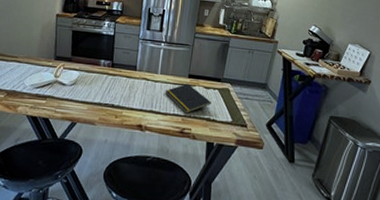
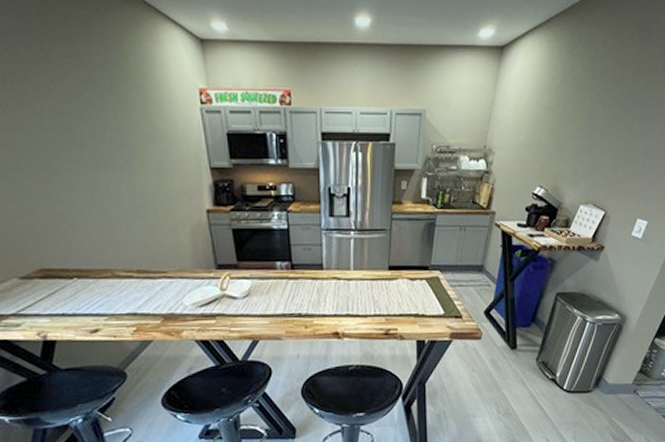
notepad: present [165,83,211,113] -> none [361,277,419,312]

